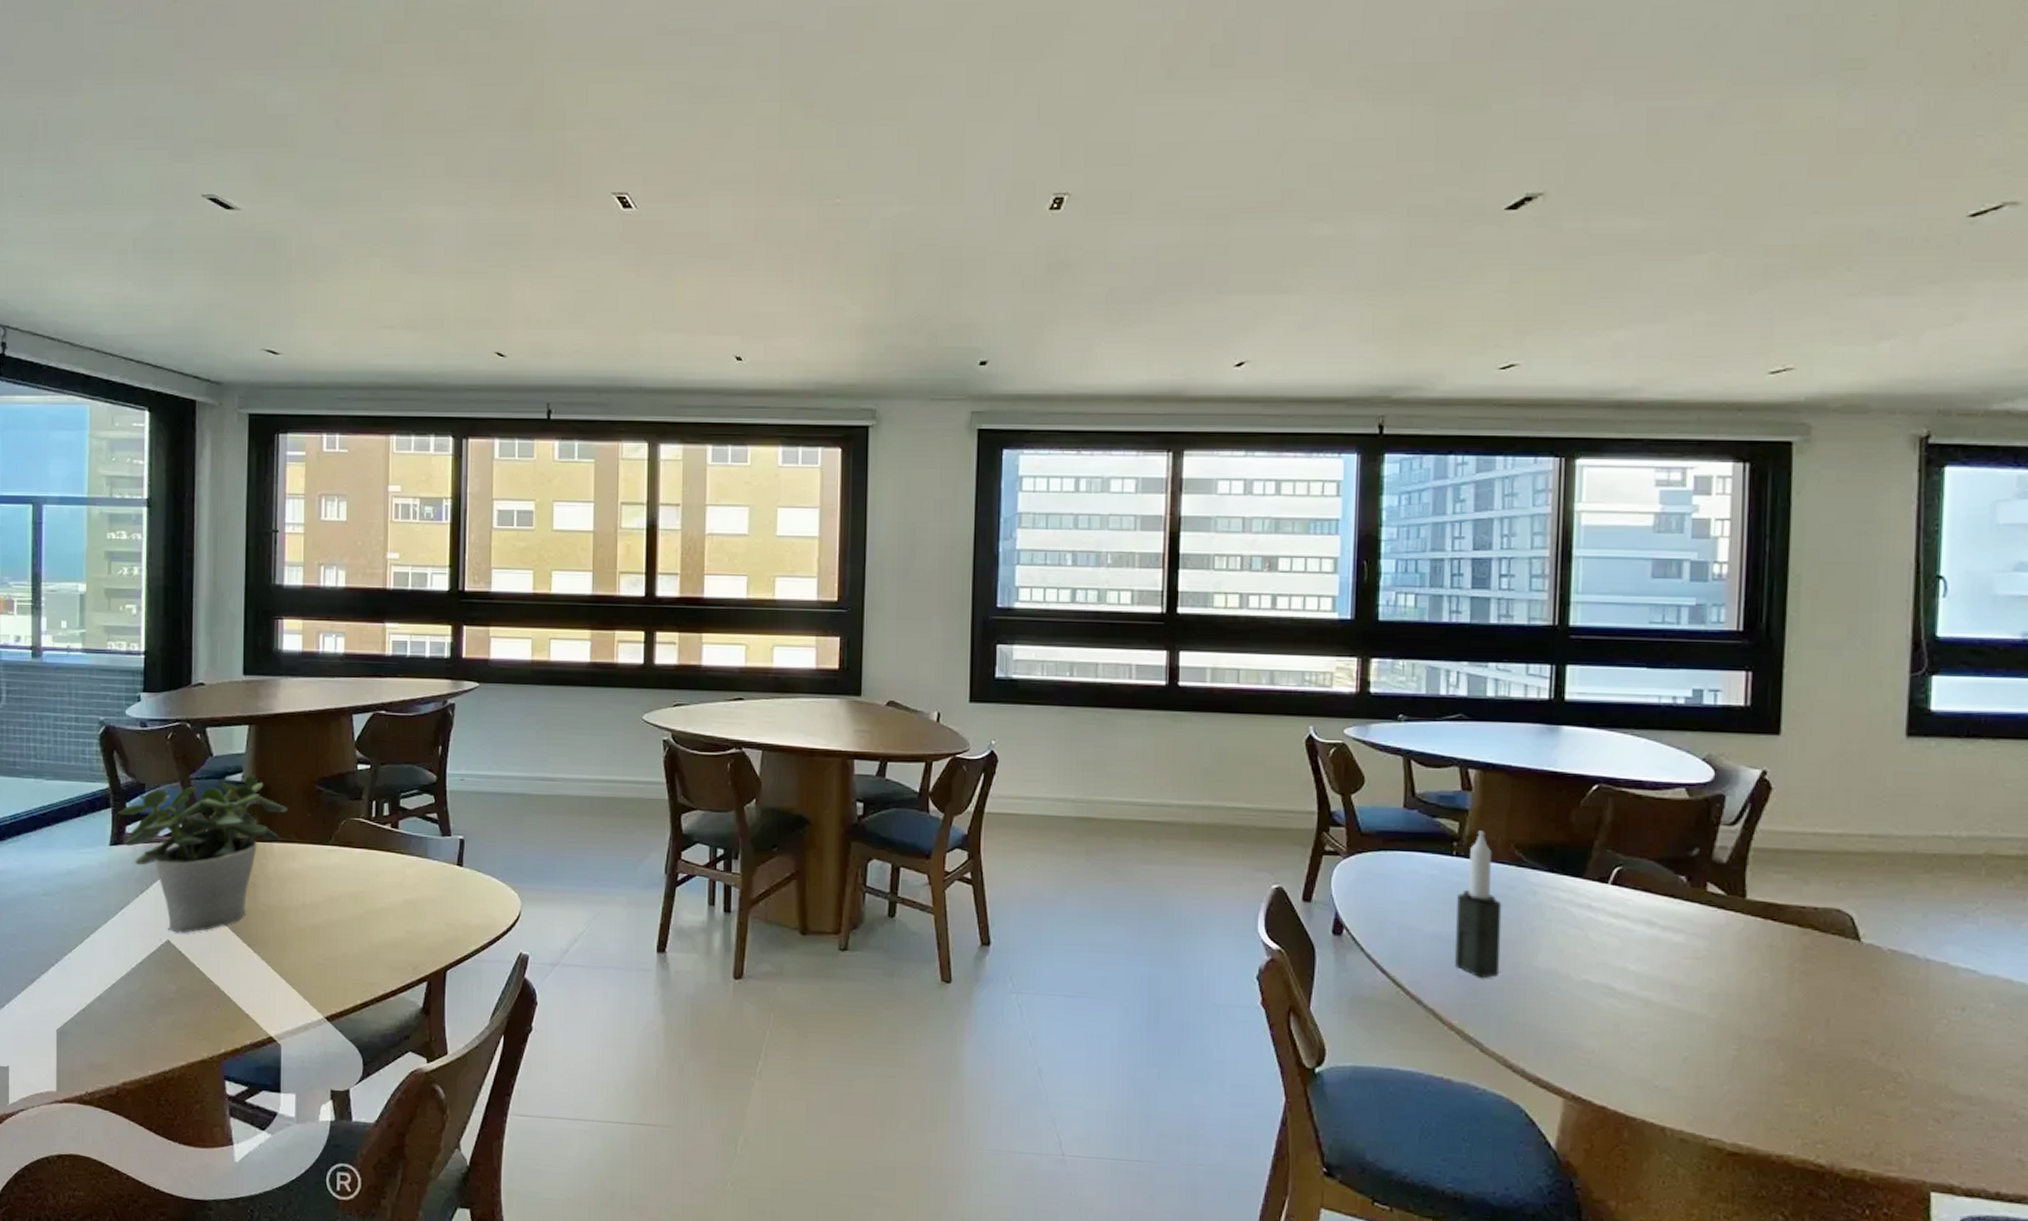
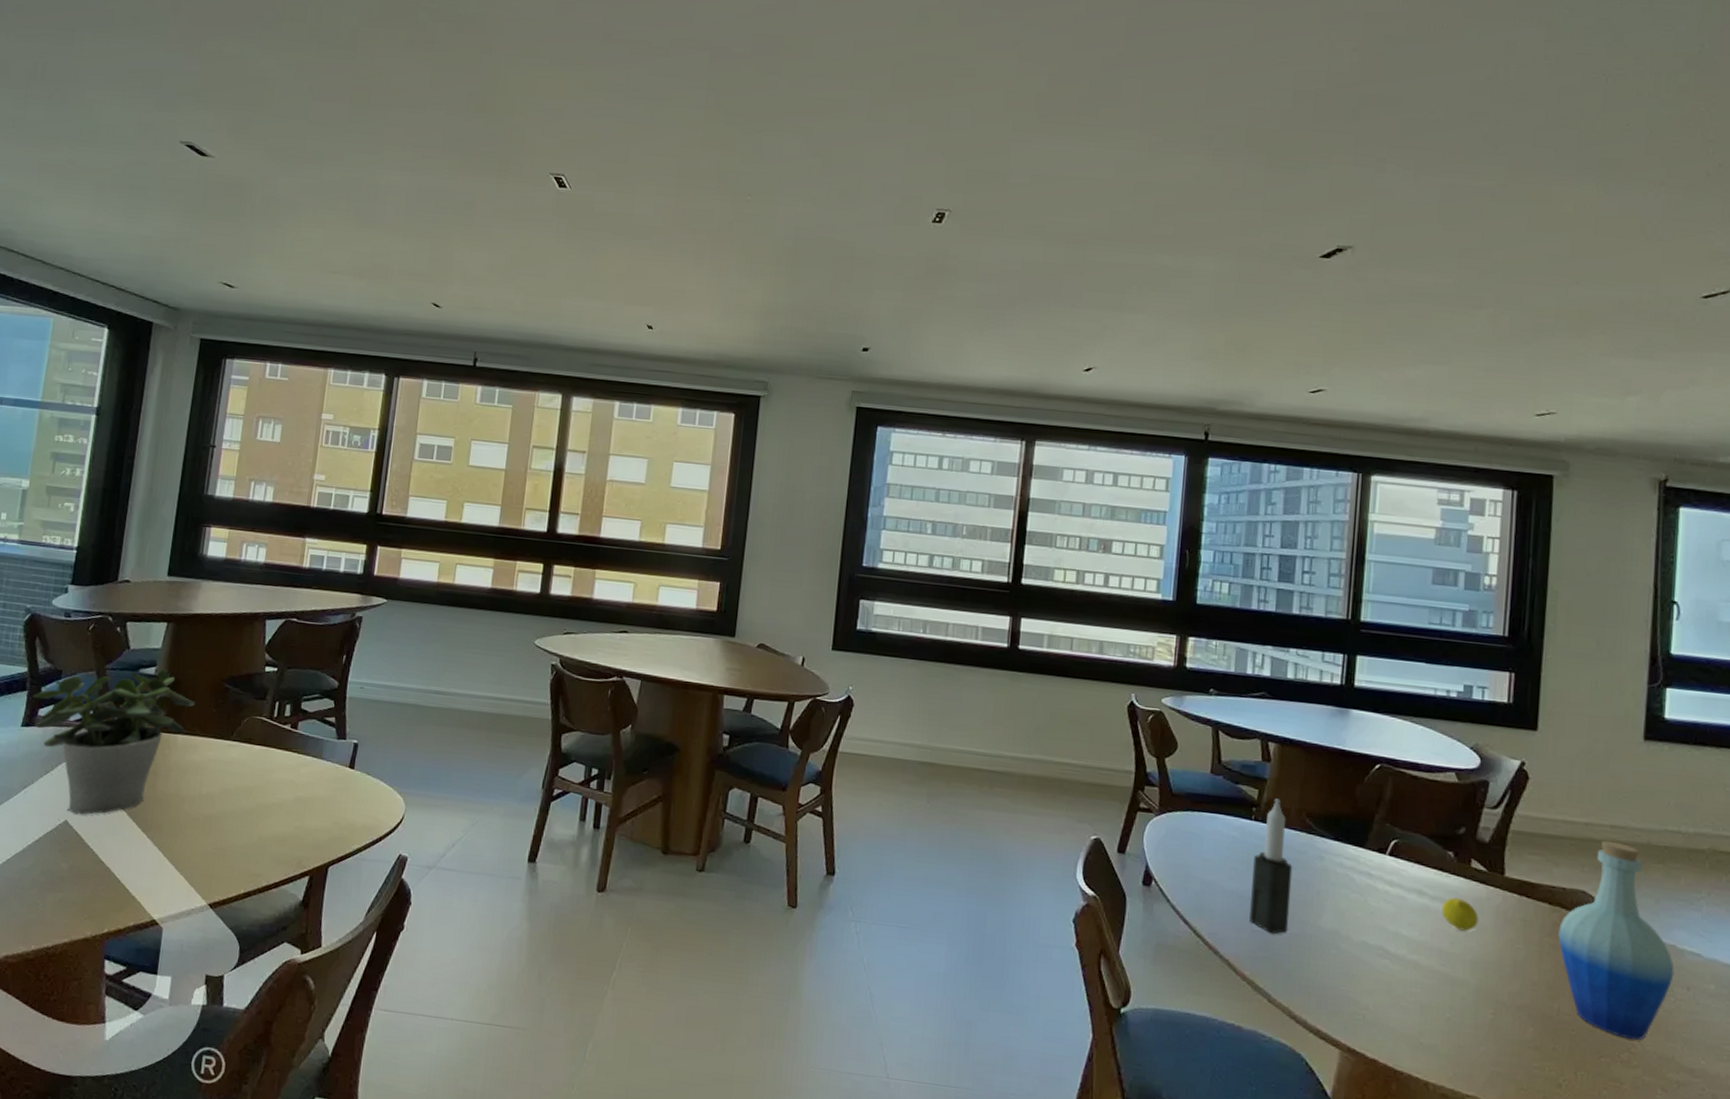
fruit: none [1674,926,1718,962] -> present [1442,897,1479,931]
bottle: none [1810,851,1947,1069] -> present [1558,840,1674,1041]

